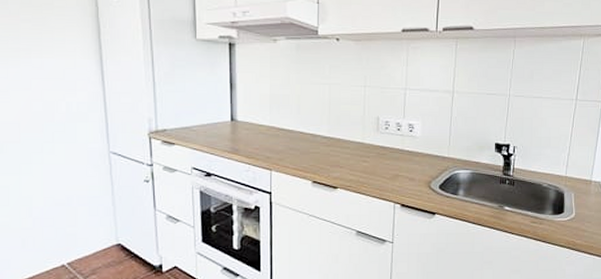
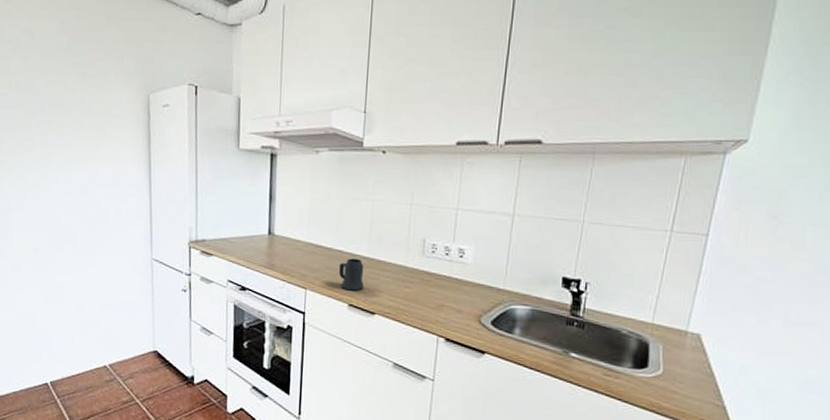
mug: none [301,139,326,169] -> present [338,258,364,291]

